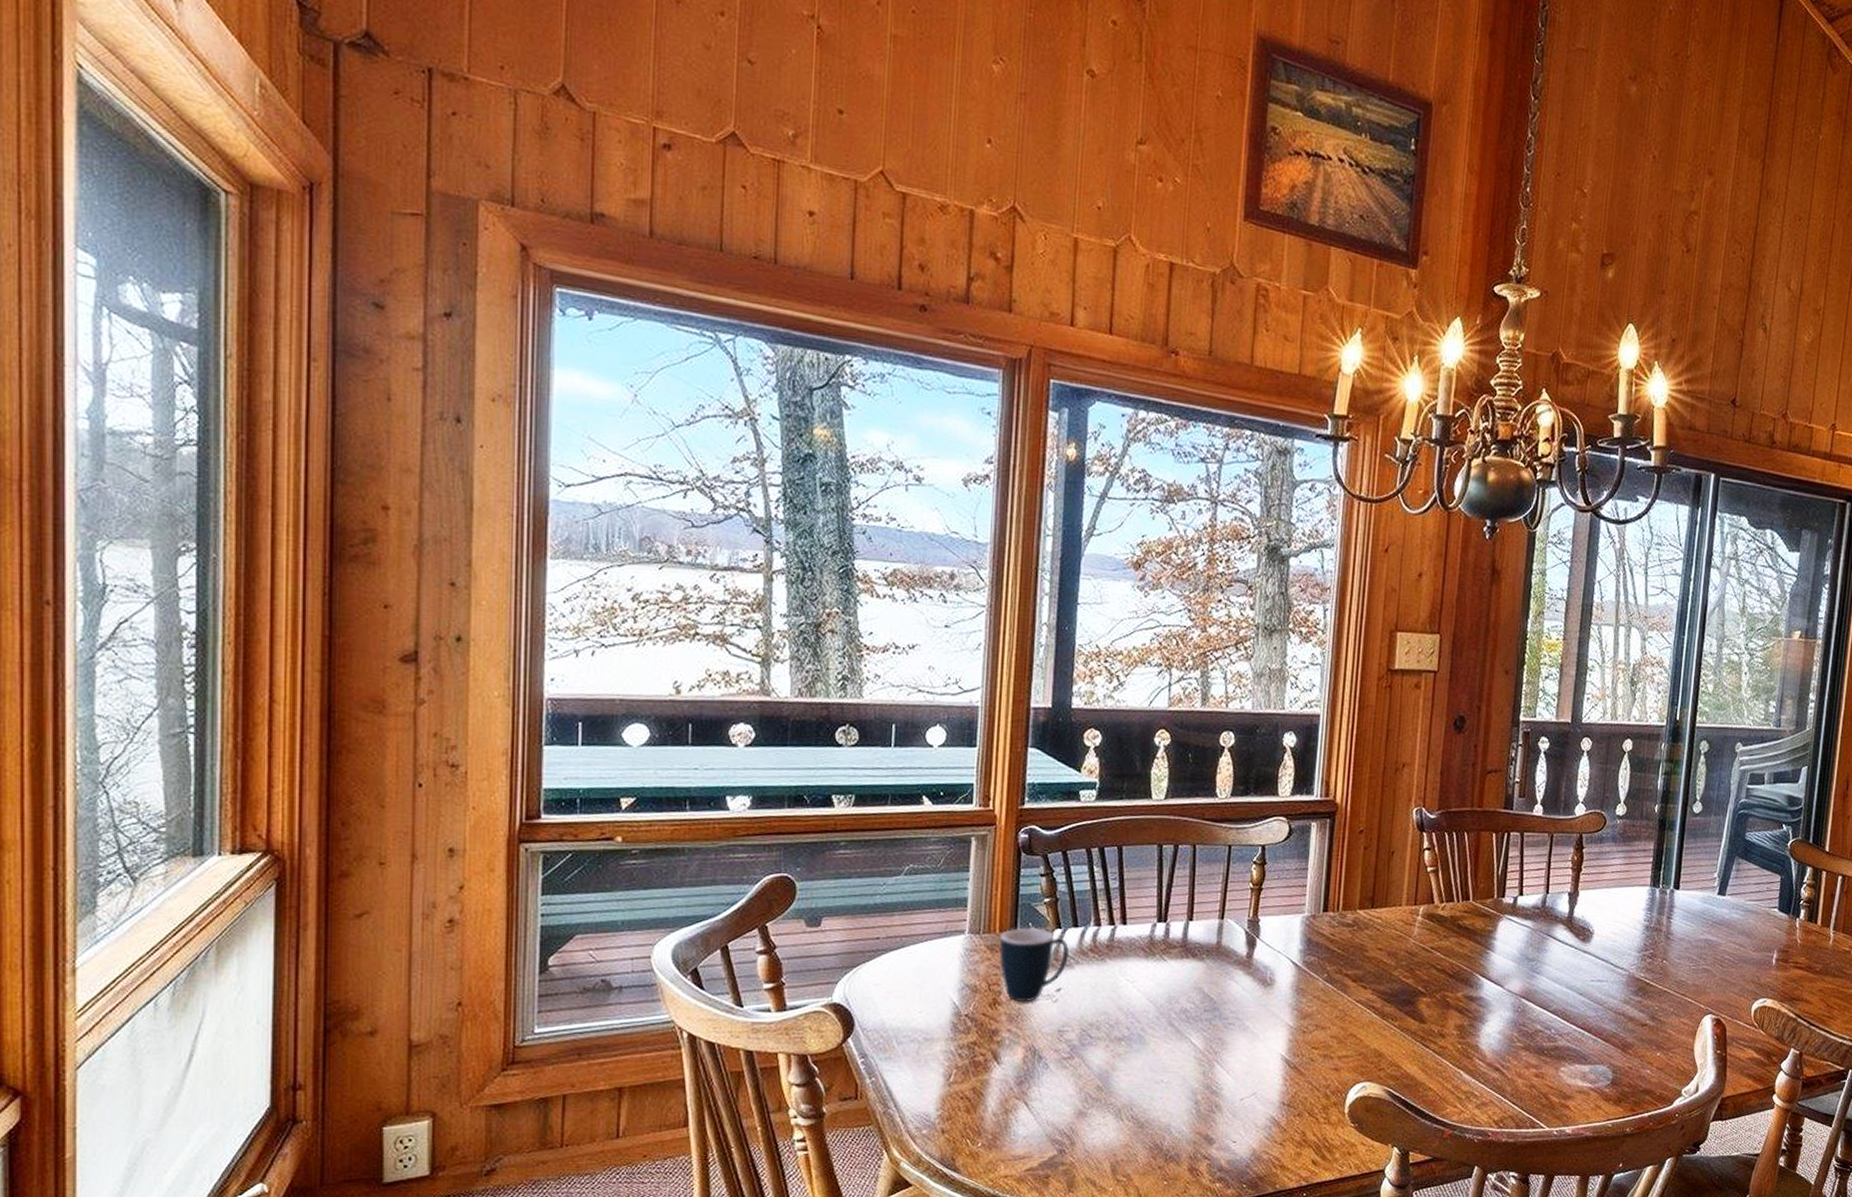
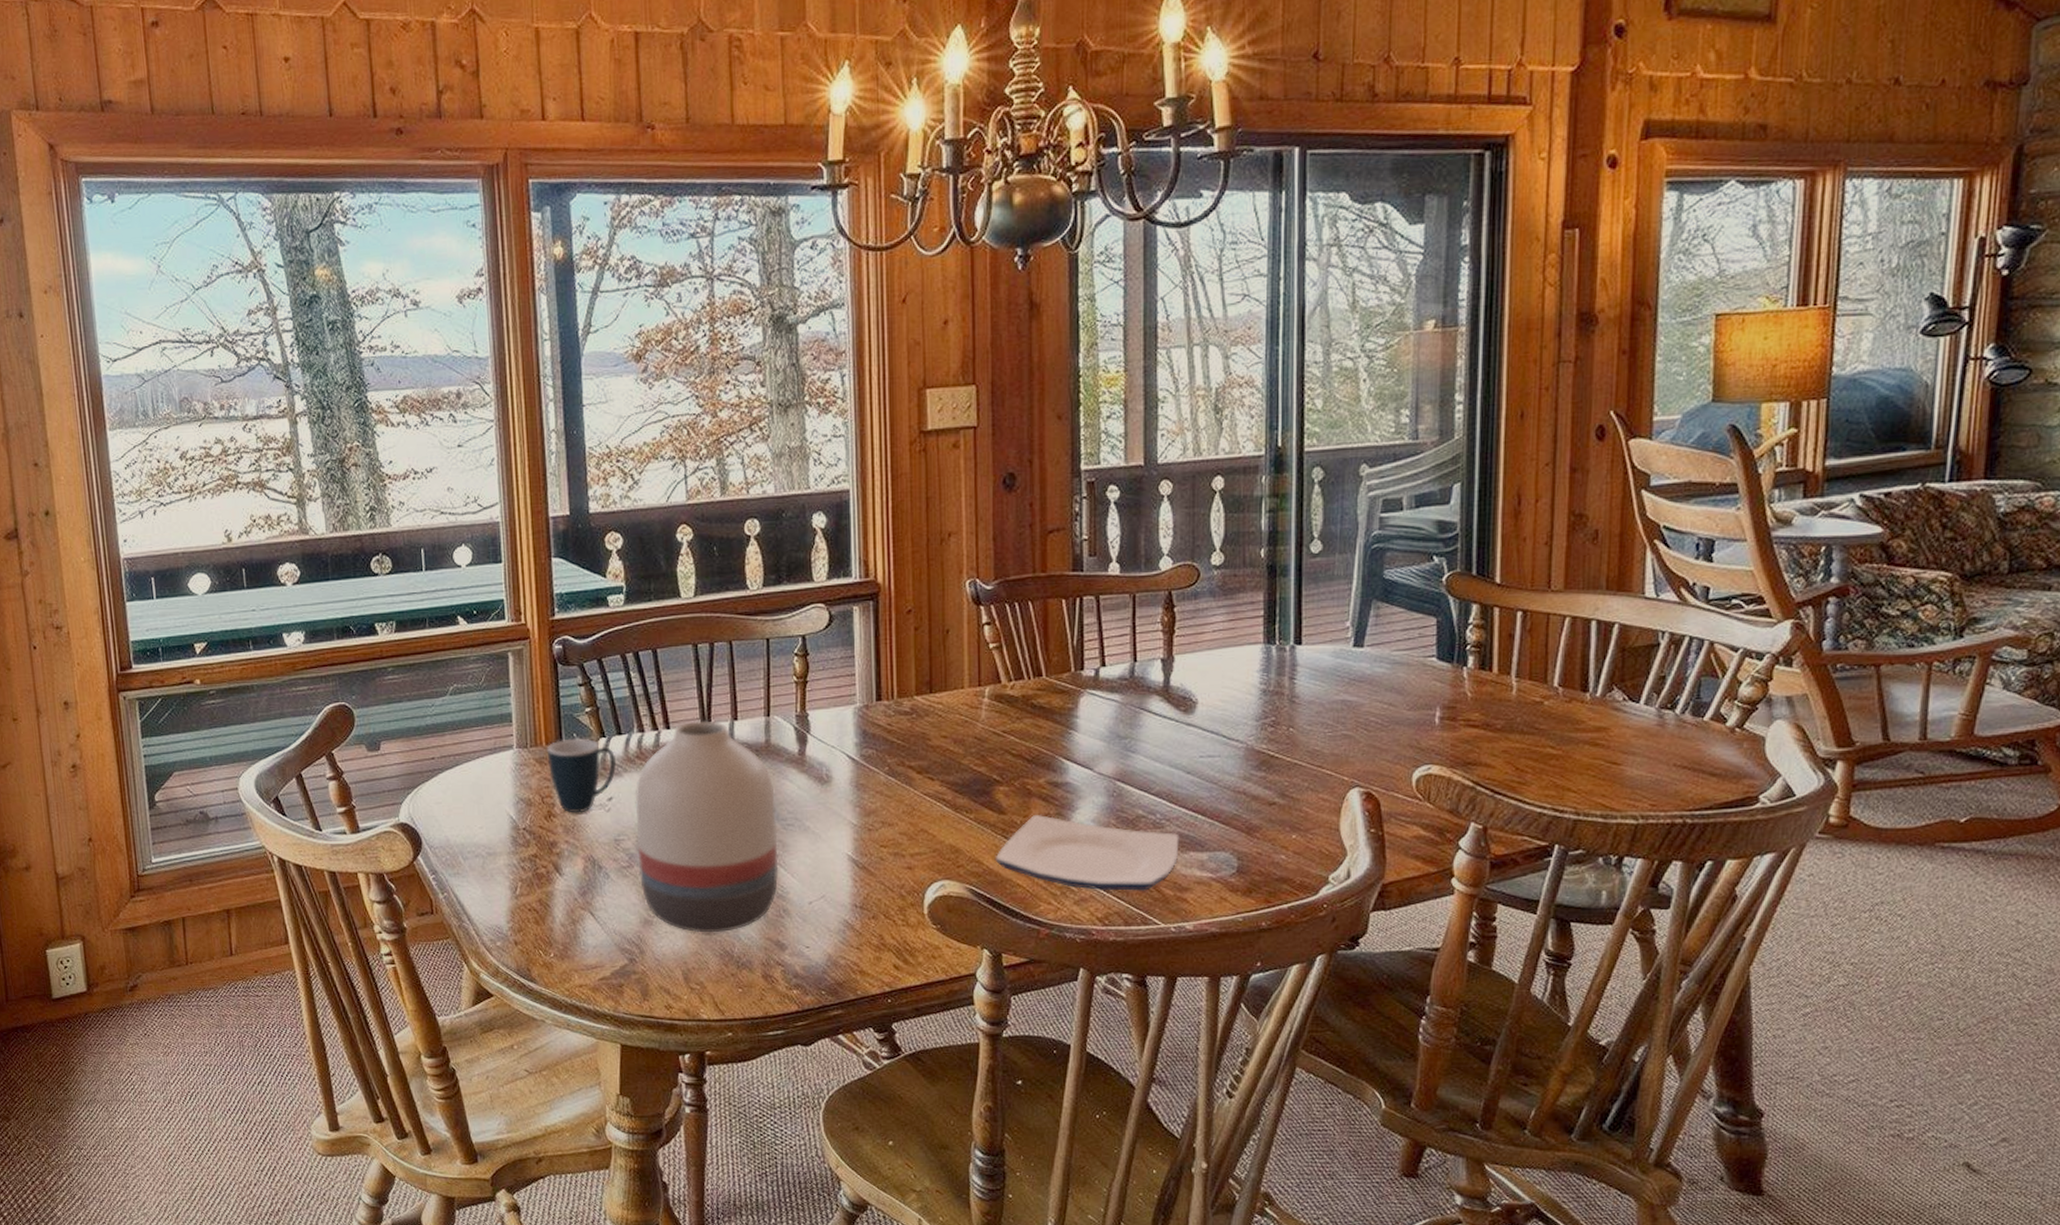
vase: none [1079,919,1220,1126] -> present [634,721,779,933]
plate: none [1412,1025,1569,1098] -> present [995,815,1180,891]

